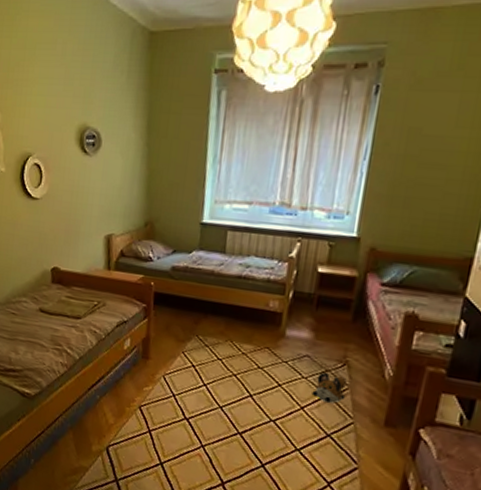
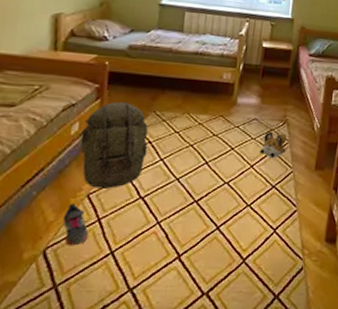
shoe: none [120,411,142,450] -> present [62,203,89,246]
backpack: none [132,322,192,405] -> present [80,101,149,189]

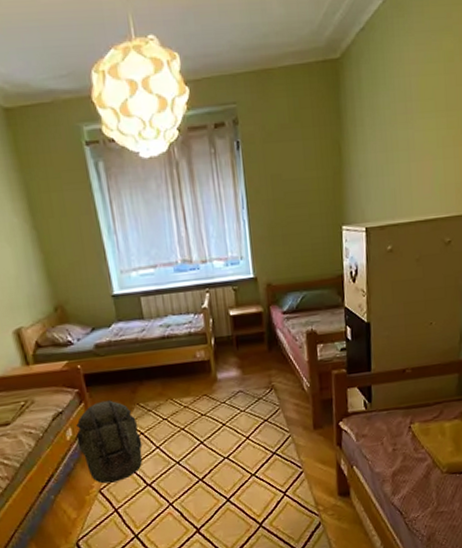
shoe: present [62,203,89,246] -> none [83,500,111,536]
plush toy: present [259,131,287,158] -> none [252,399,279,426]

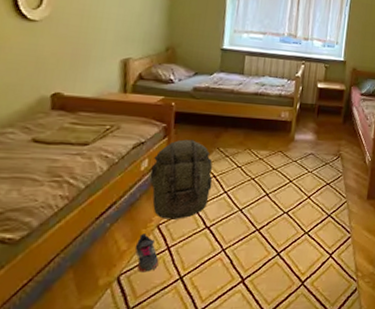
shoe: none [83,500,111,536] -> present [134,234,159,273]

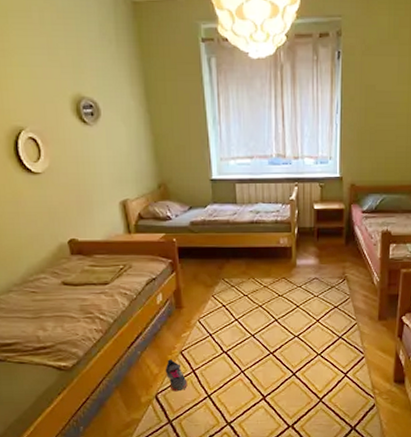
backpack: present [150,139,213,219] -> none [166,273,223,346]

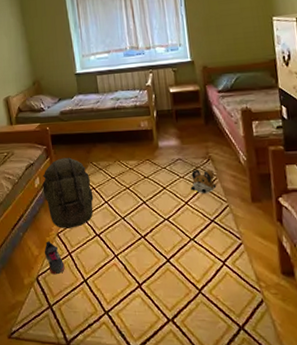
backpack: none [166,273,223,346] -> present [42,157,94,228]
plush toy: none [323,288,348,312] -> present [190,169,217,193]

